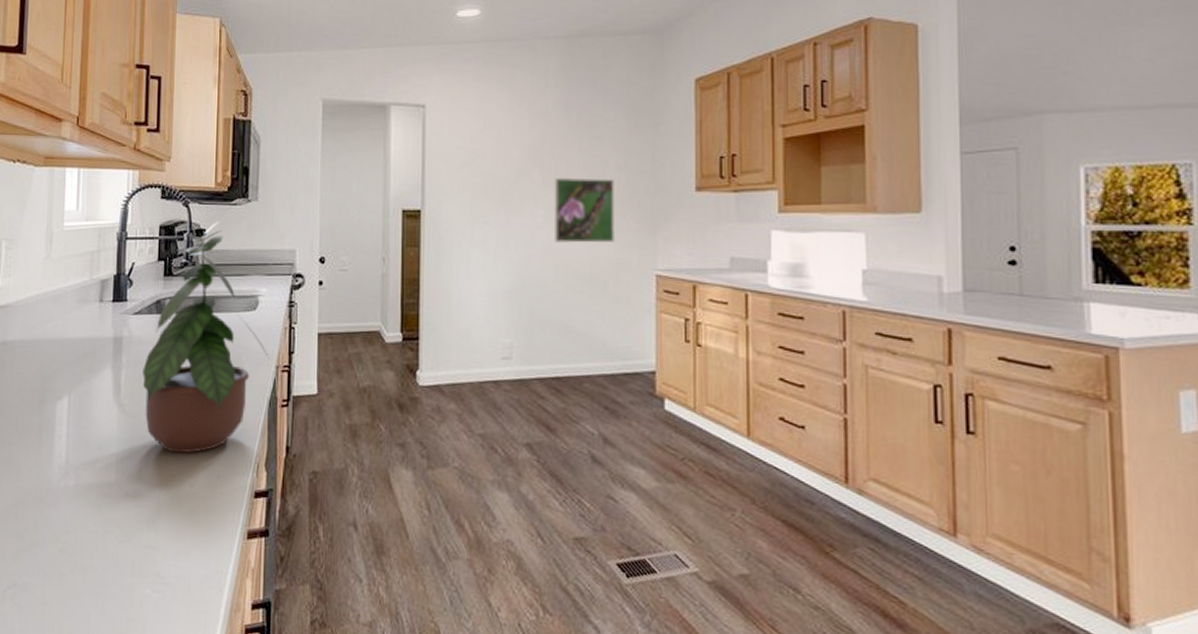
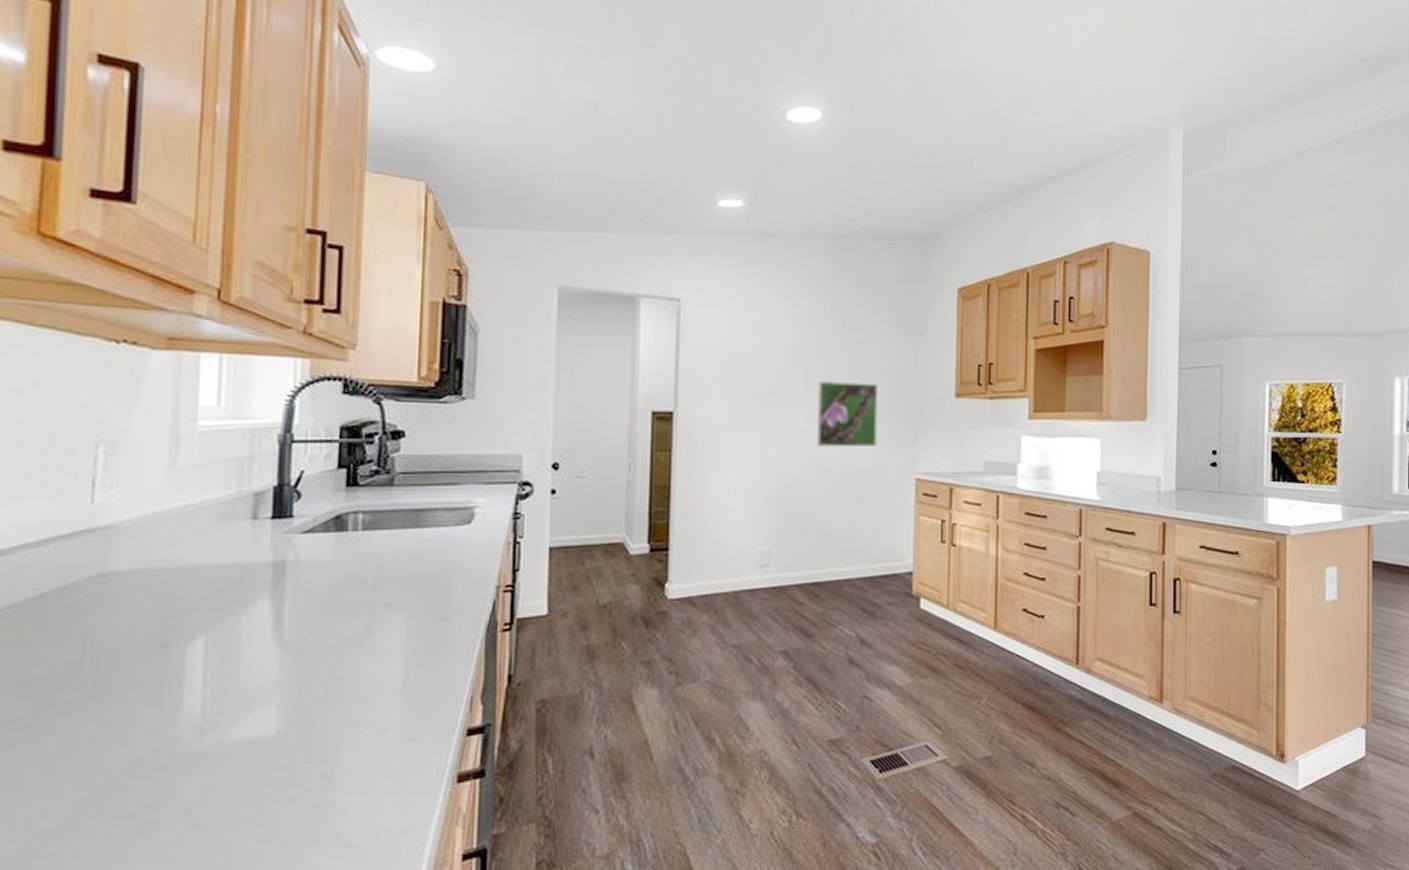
potted plant: present [142,222,269,454] -> none [315,422,488,694]

